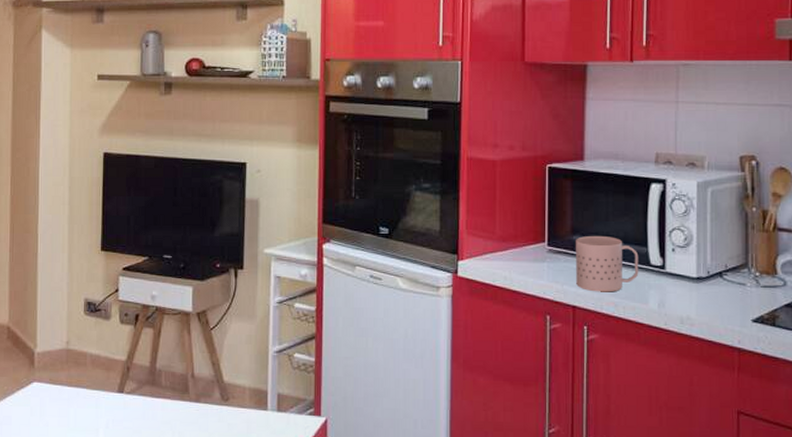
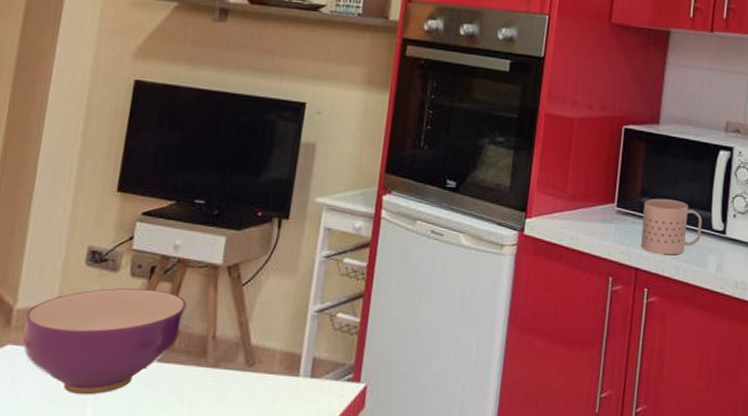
bowl: none [44,334,168,425] -> present [22,288,187,395]

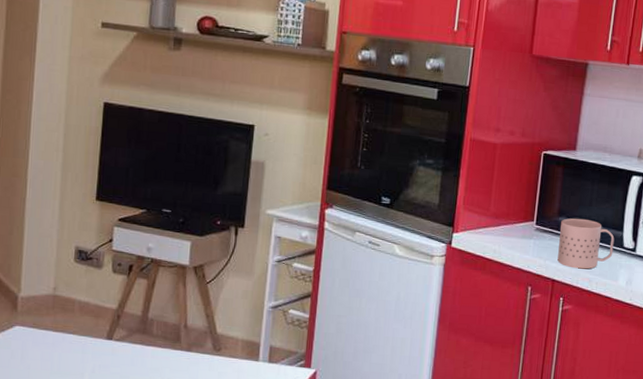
bowl: present [22,288,187,395] -> none [28,282,161,369]

